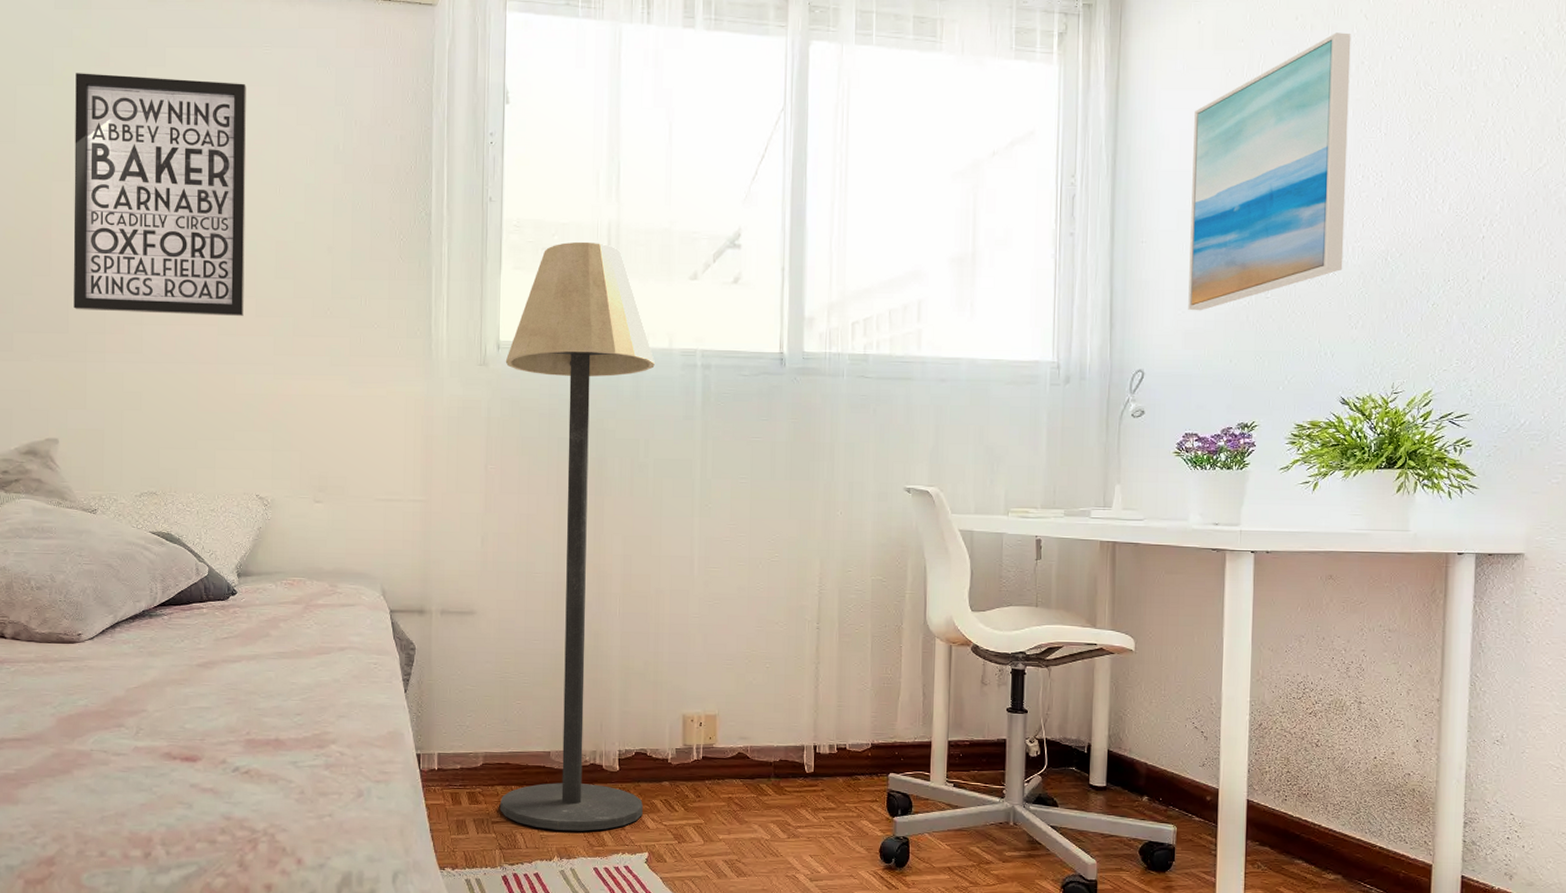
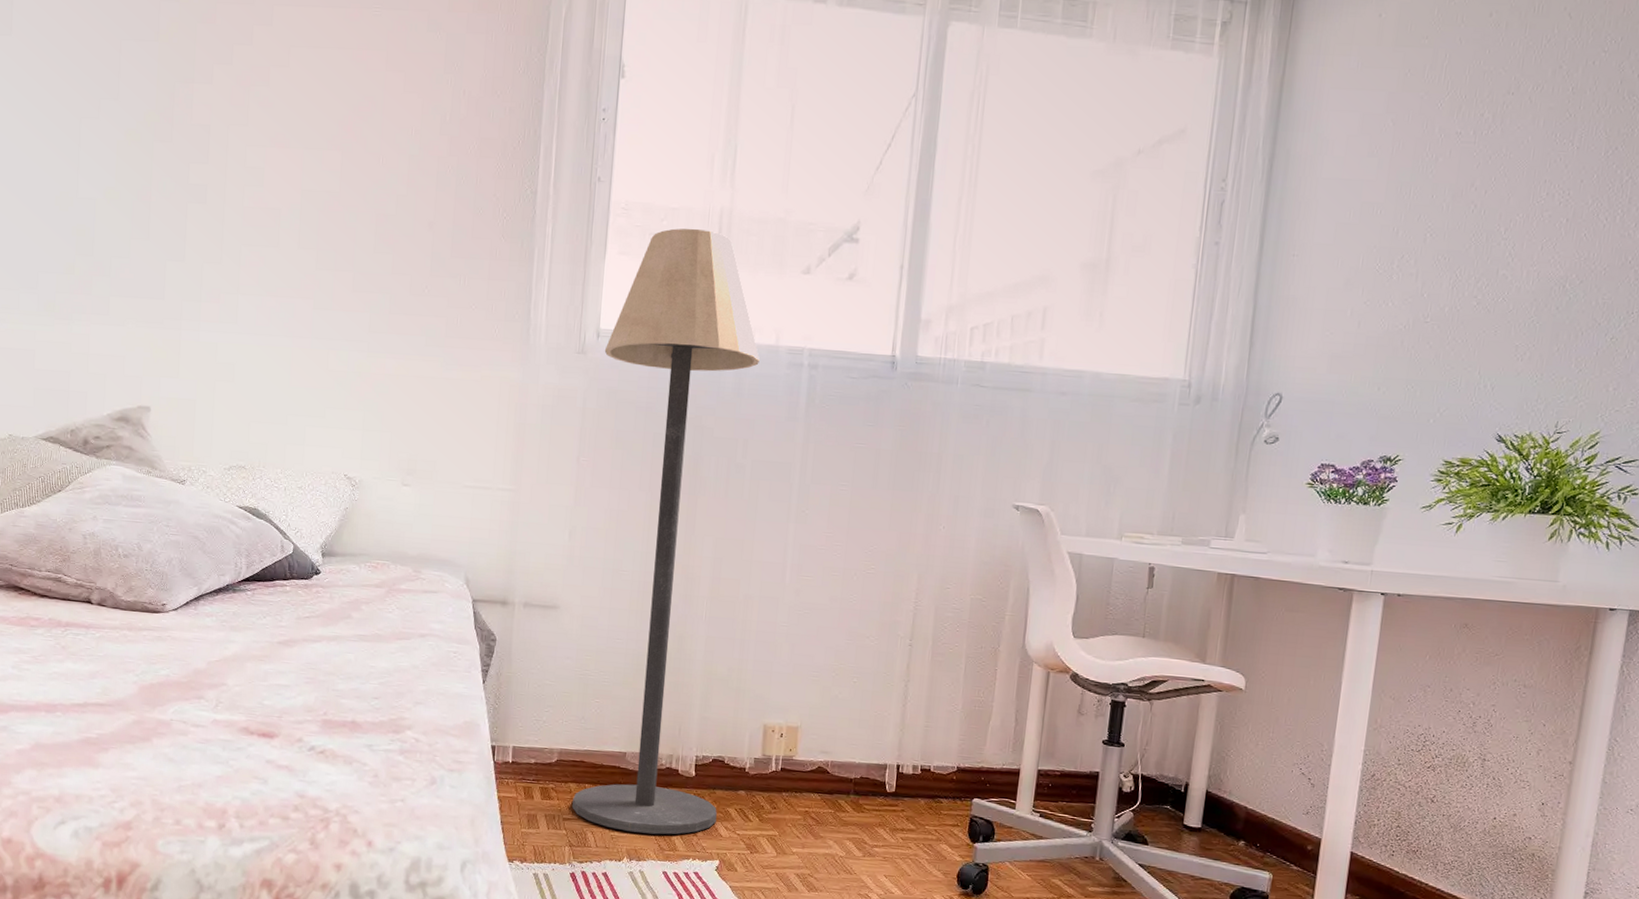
wall art: present [73,73,246,317] -> none [170,29,354,291]
wall art: present [1188,32,1351,311] -> none [1337,32,1551,333]

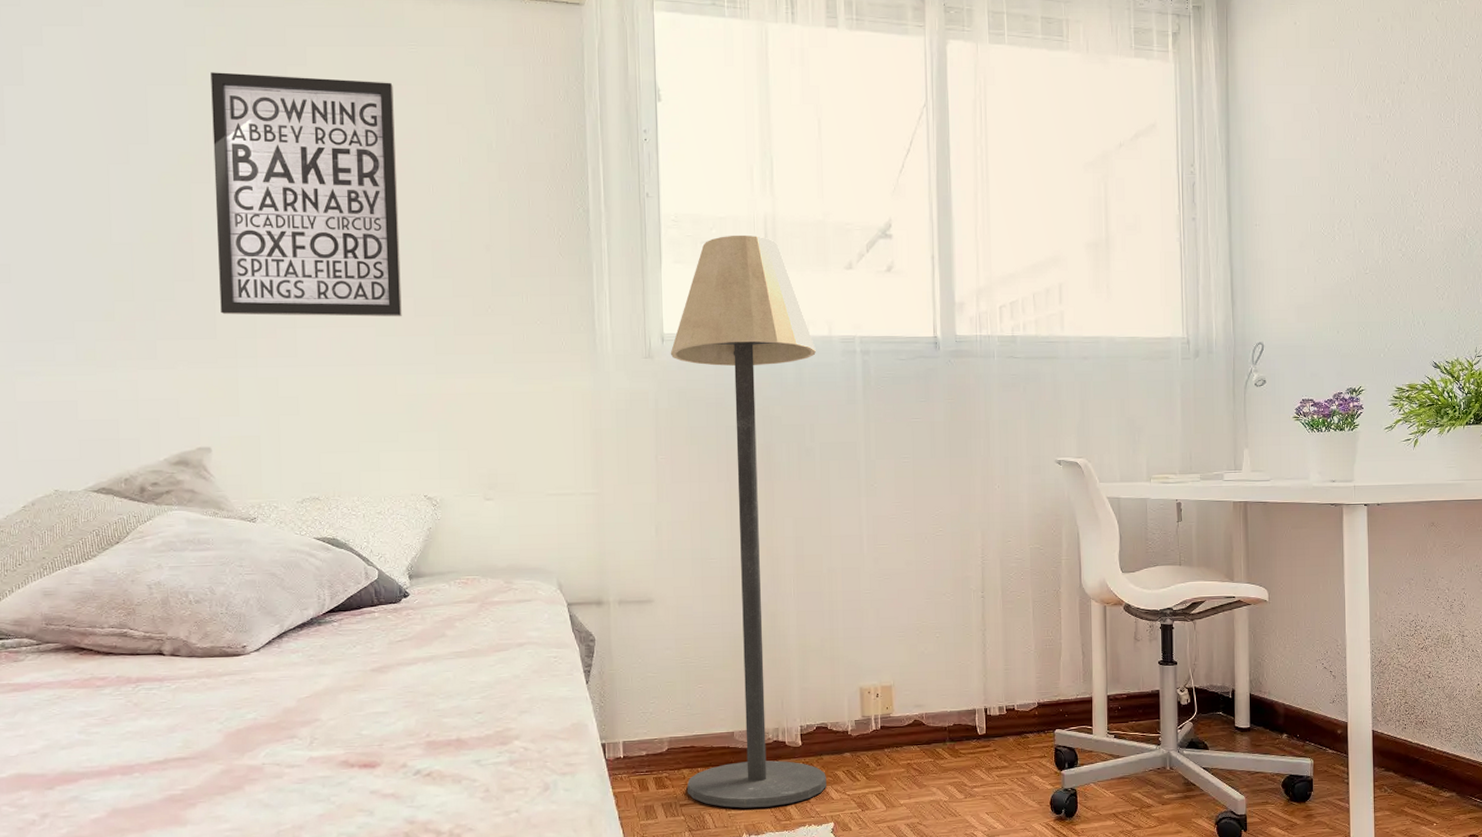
wall art: none [170,29,354,291] -> present [211,72,402,317]

